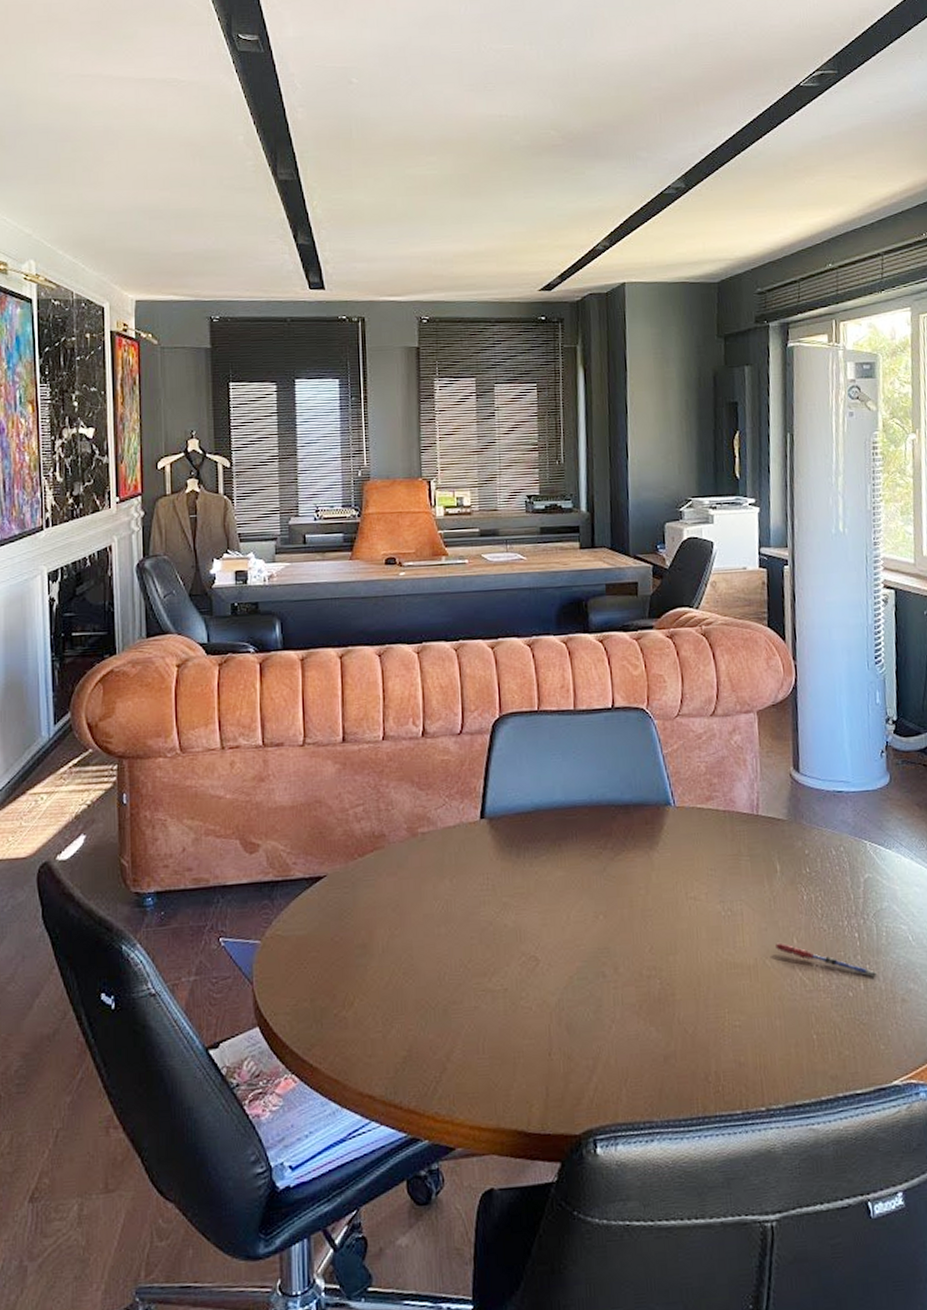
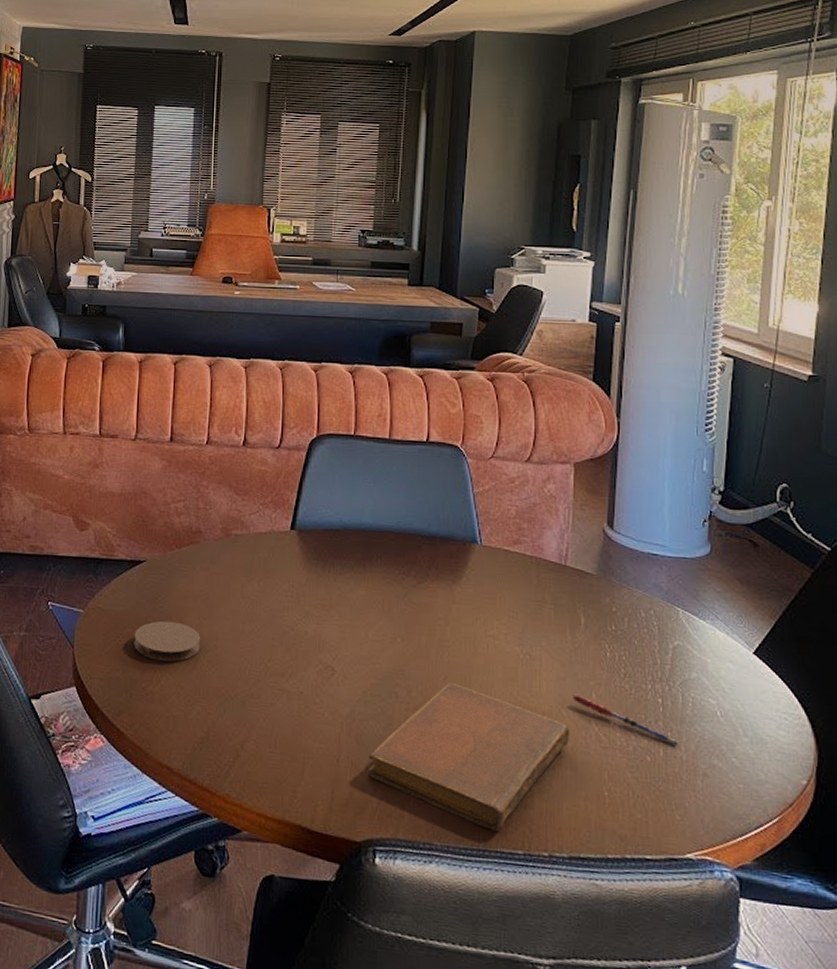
coaster: none [320,936,395,982] -> present [134,620,201,662]
notebook: none [581,951,777,1096] -> present [367,682,570,832]

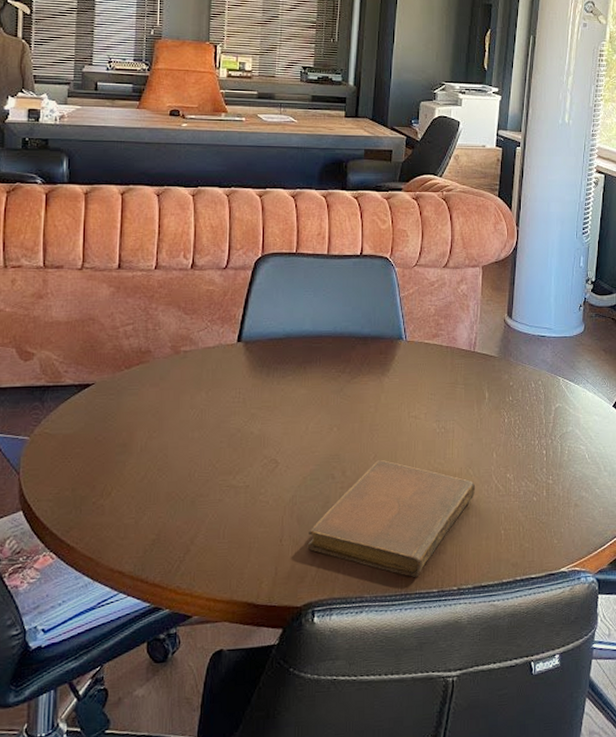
coaster: present [134,620,201,662] -> none [83,437,151,475]
pen: present [572,694,678,745] -> none [477,456,557,486]

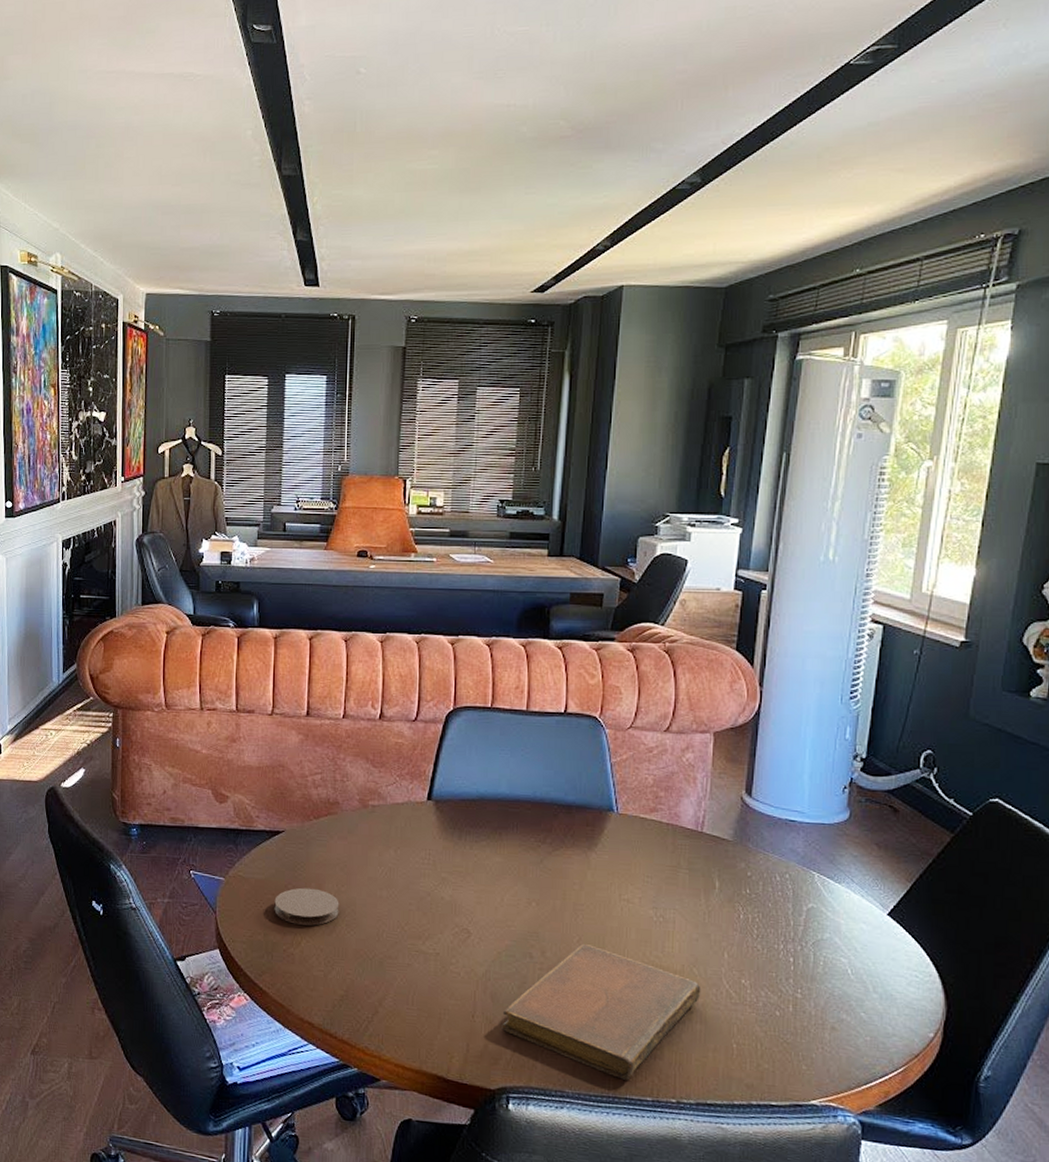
coaster: none [83,437,151,475] -> present [274,887,339,926]

